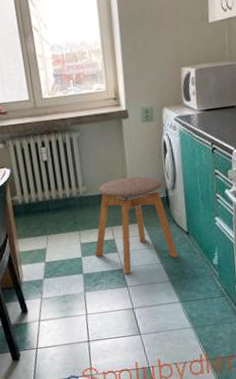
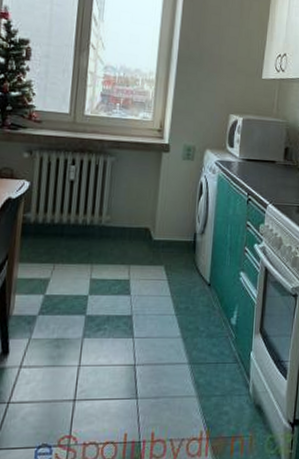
stool: present [94,176,178,274] -> none [104,213,195,322]

